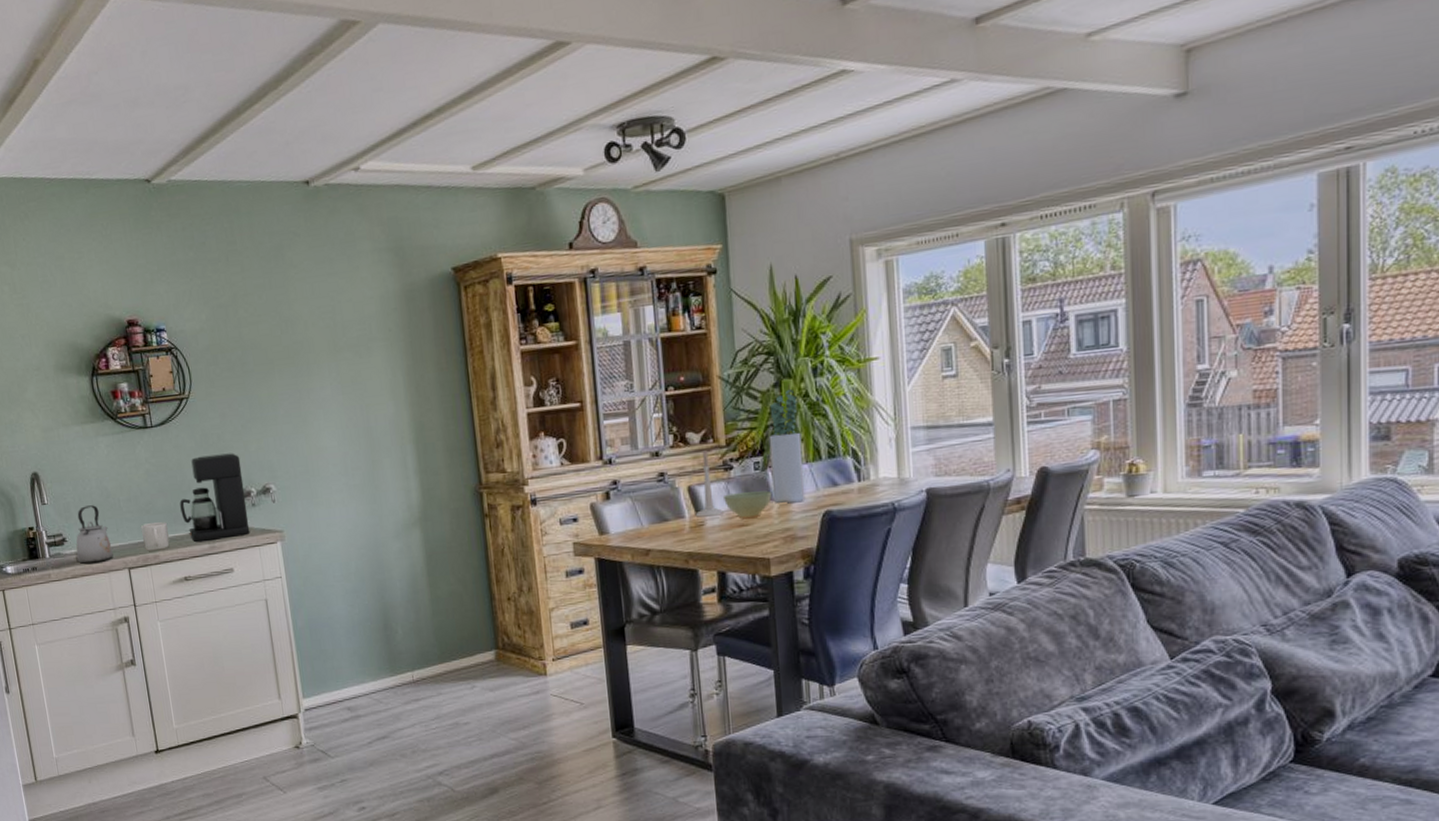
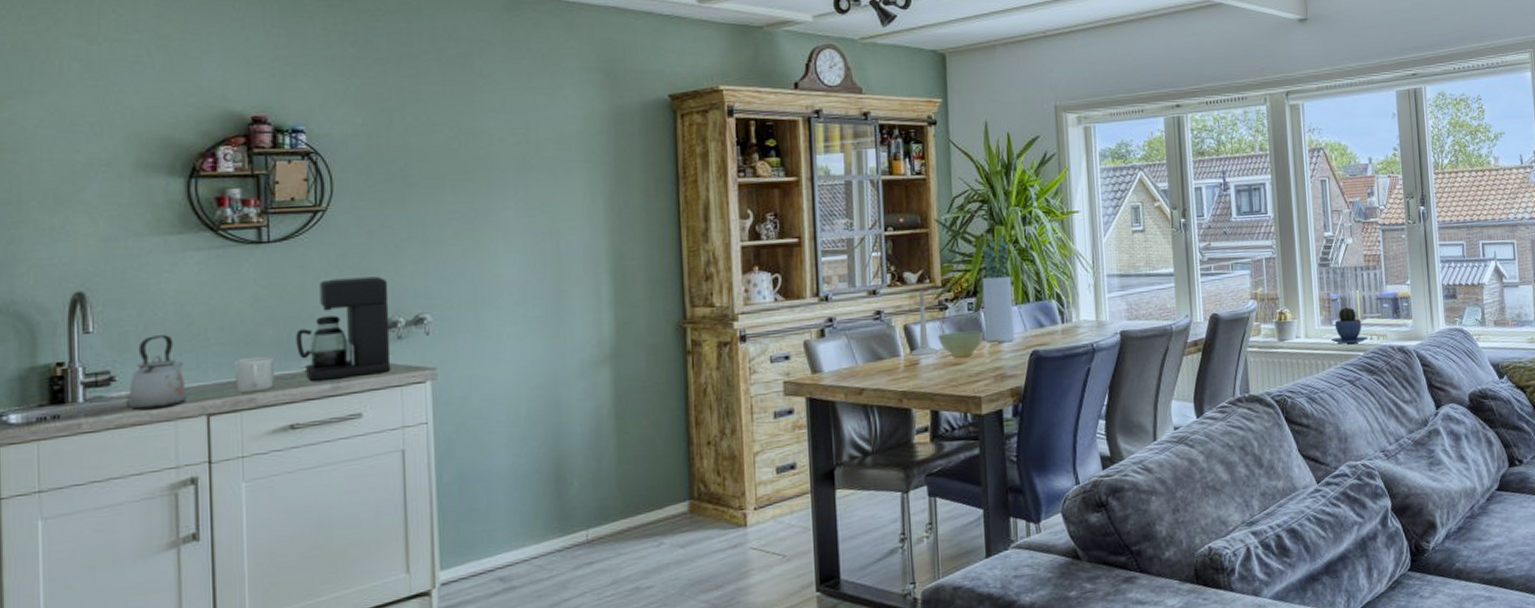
potted cactus: none [1198,455,1252,499] -> present [1330,307,1368,344]

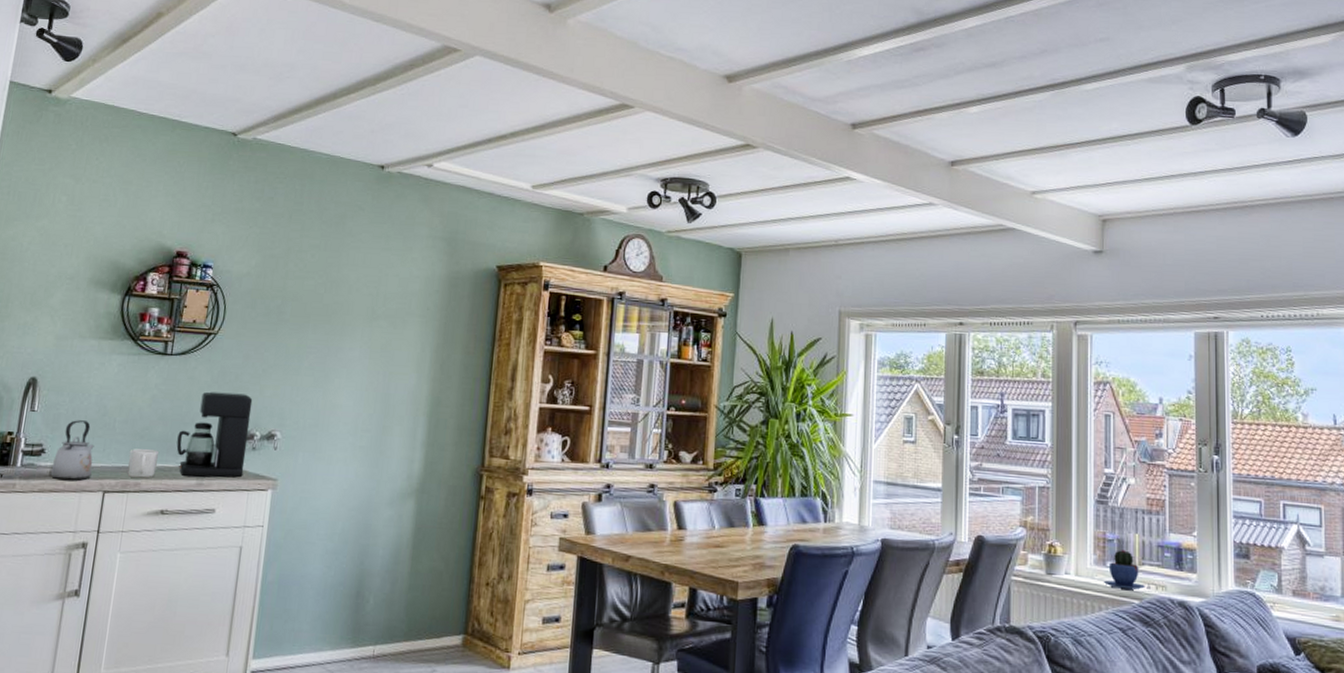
candlestick: present [910,290,939,356] -> none [677,470,704,534]
bowl: present [938,330,985,359] -> none [705,514,749,542]
vase: present [981,230,1015,345] -> none [748,424,780,534]

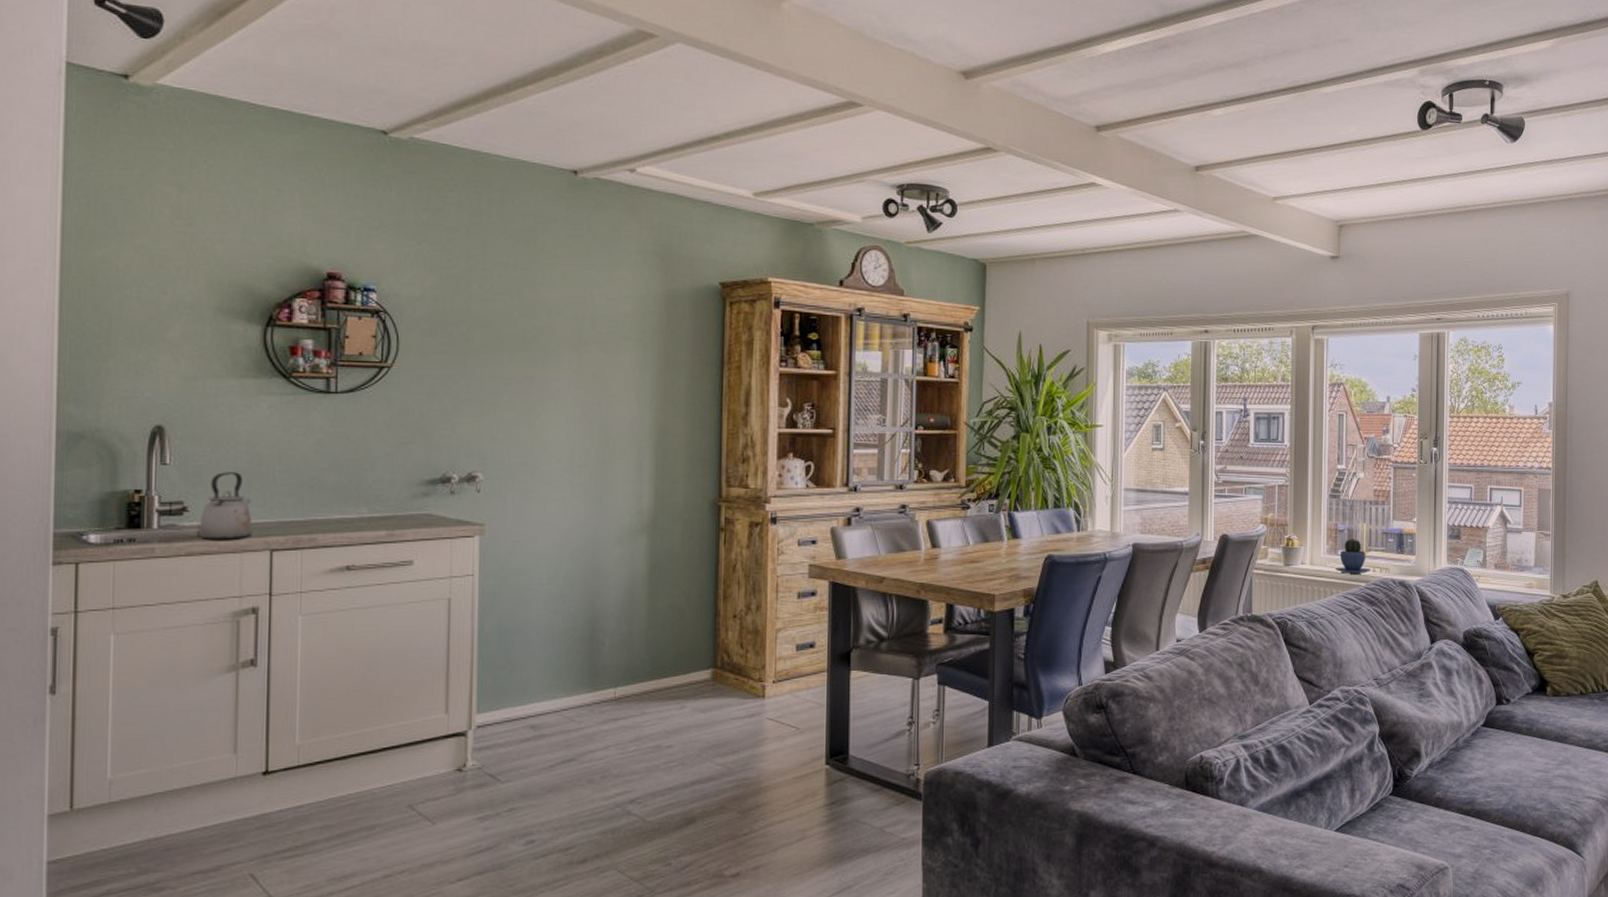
mug: present [127,448,160,479] -> none [297,500,336,532]
coffee maker: present [176,392,253,478] -> none [356,432,445,528]

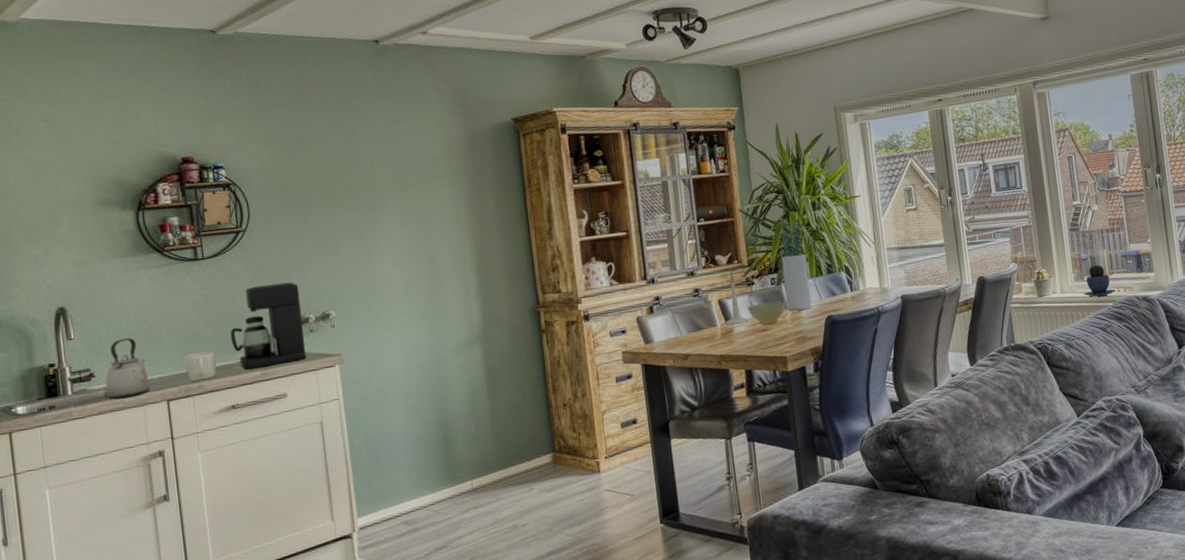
mug: none [297,500,336,532] -> present [184,351,217,382]
coffee maker: none [356,432,445,528] -> present [230,282,307,370]
candlestick: none [931,489,959,551] -> present [725,269,749,325]
bowl: none [959,531,1003,556] -> present [748,301,786,326]
vase: none [1003,438,1033,547] -> present [780,216,812,313]

